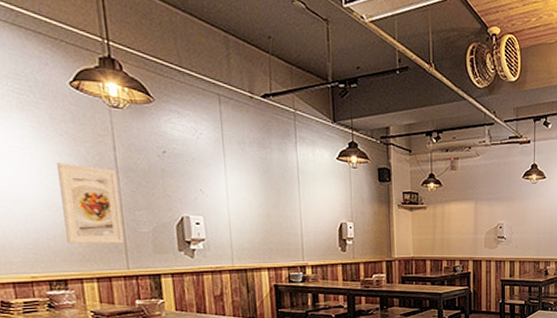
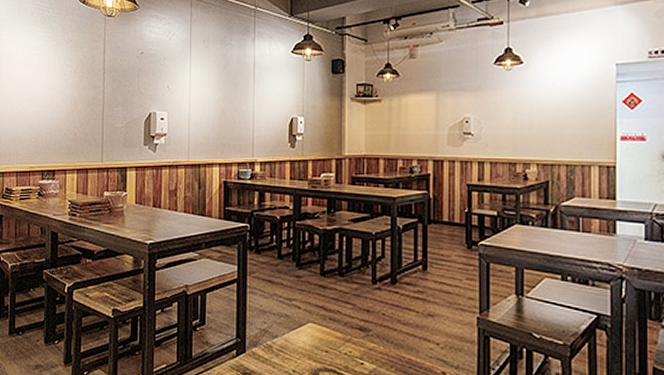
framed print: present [57,162,124,244] -> none [60,66,103,138]

